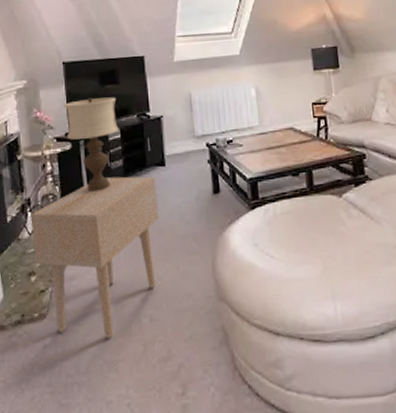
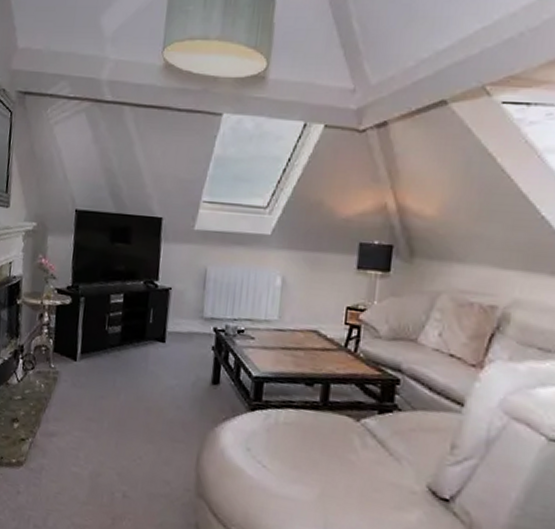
side table: present [30,176,160,339] -> none [20,341,153,503]
table lamp: present [64,97,119,192] -> none [68,253,124,354]

